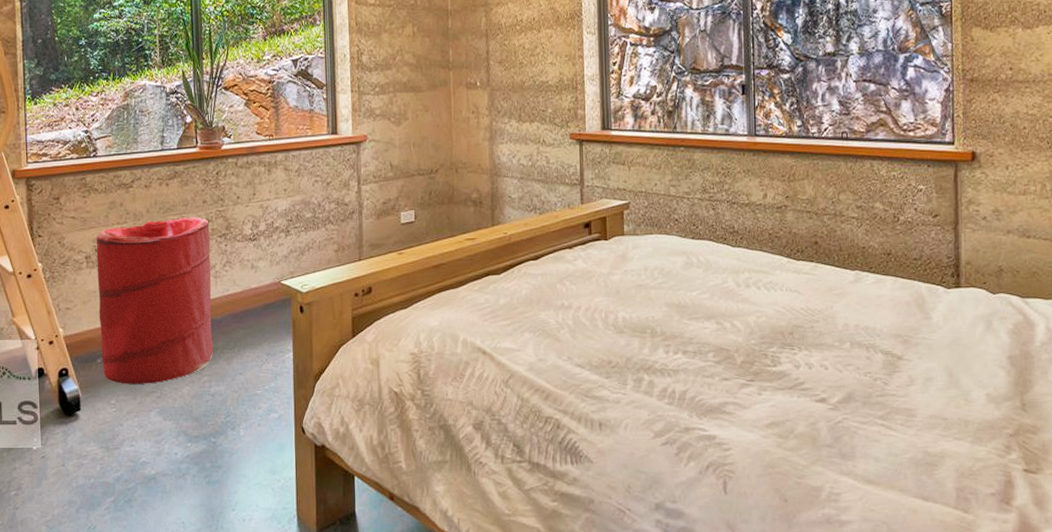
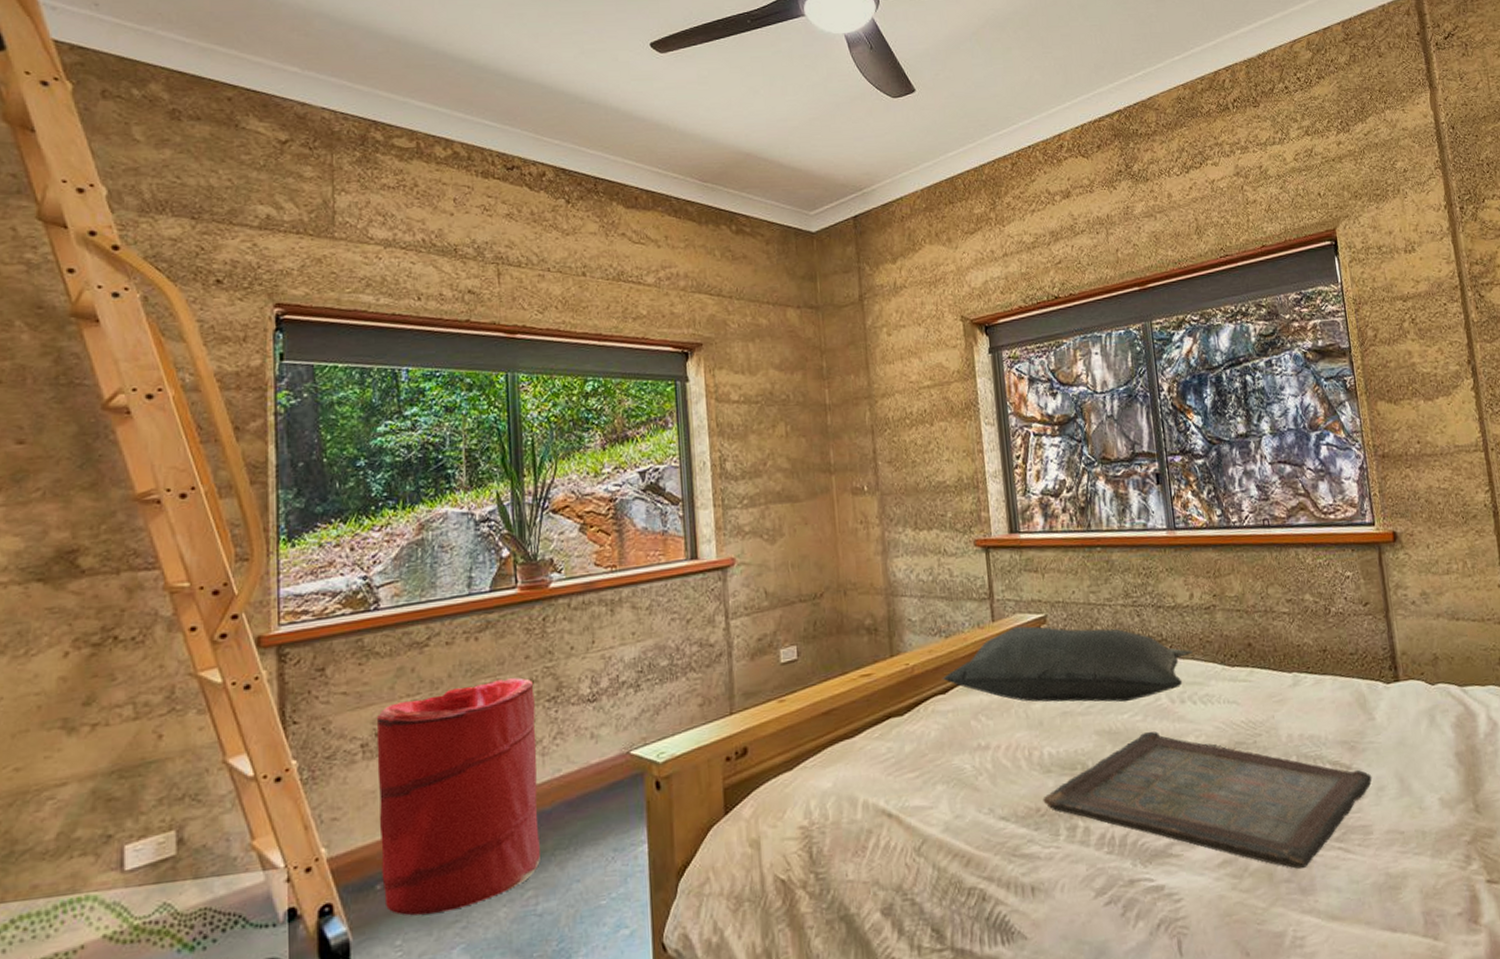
cushion: none [534,209,761,282] -> present [942,626,1193,702]
serving tray: none [614,308,922,438] -> present [1042,731,1372,869]

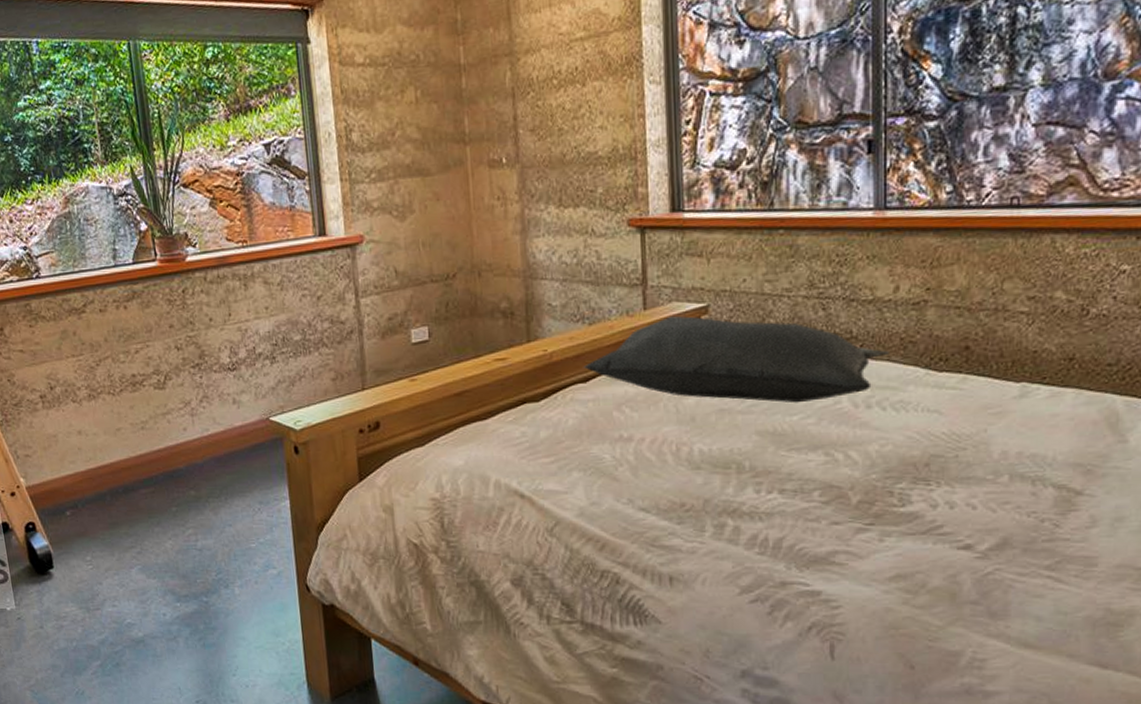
laundry hamper: present [376,677,540,916] -> none [49,345,197,539]
serving tray: present [1042,731,1372,869] -> none [689,435,1110,593]

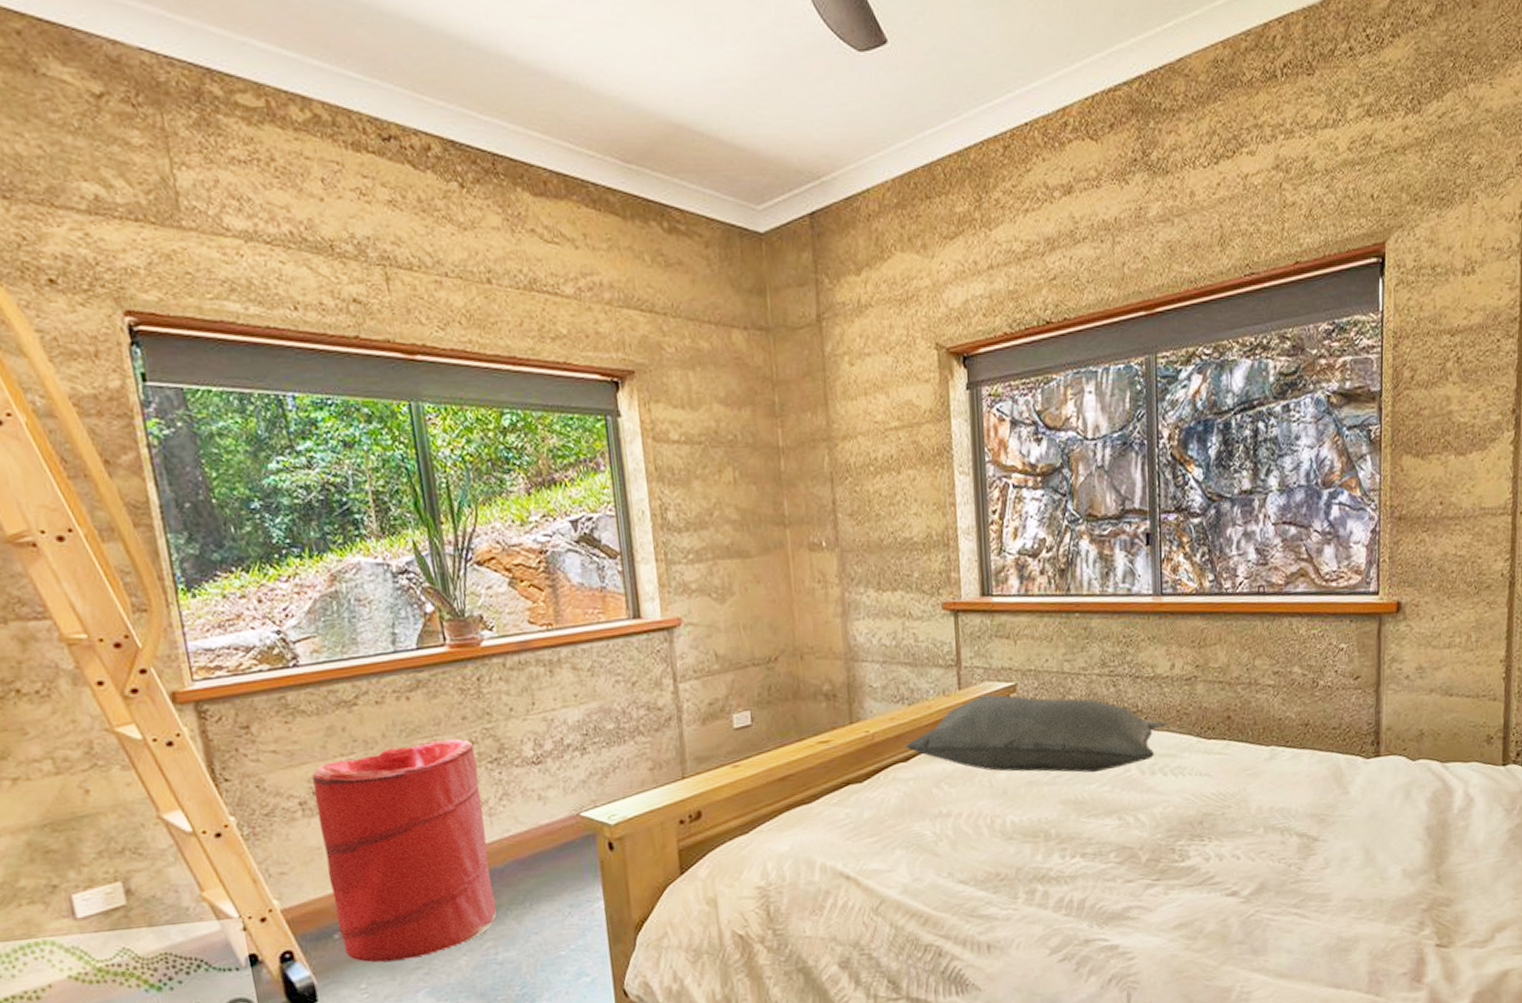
laundry hamper: none [49,345,197,539] -> present [311,739,497,963]

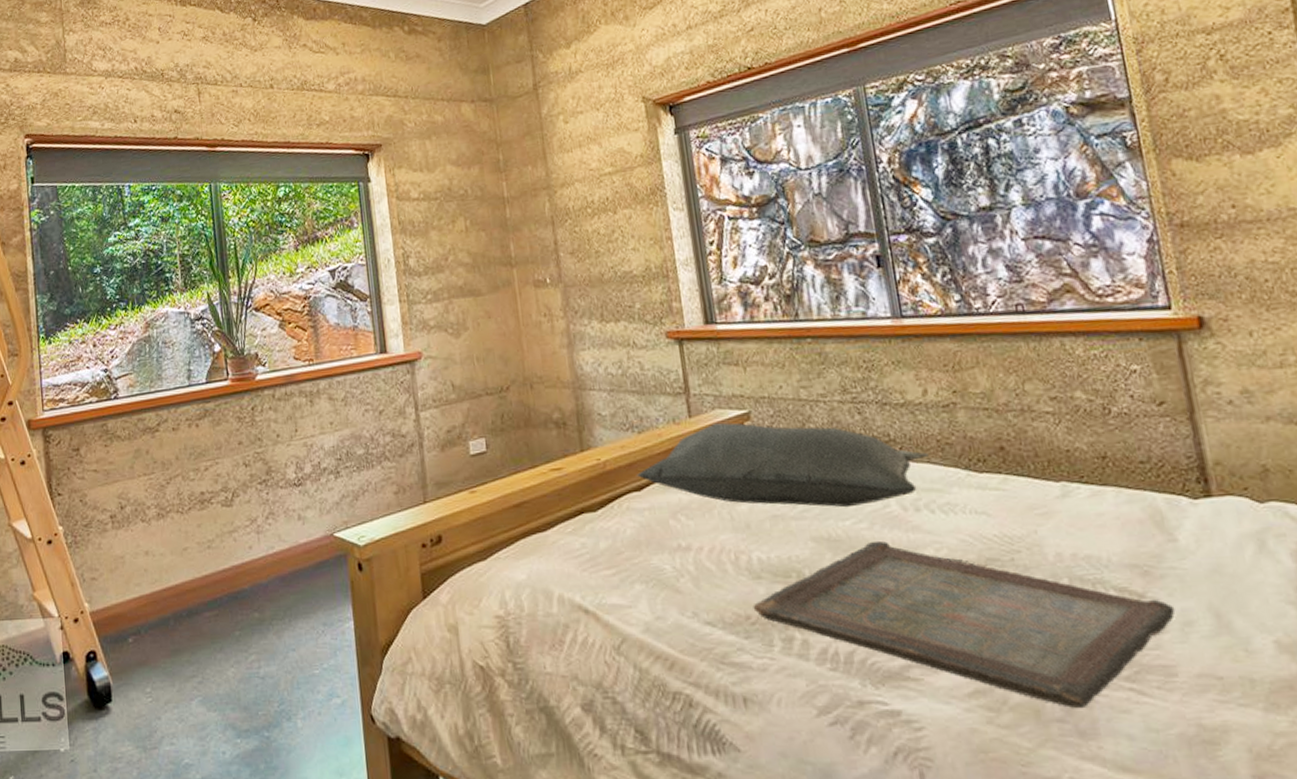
laundry hamper: present [311,739,497,963] -> none [121,461,260,668]
serving tray: none [1003,801,1338,932] -> present [753,540,1175,709]

